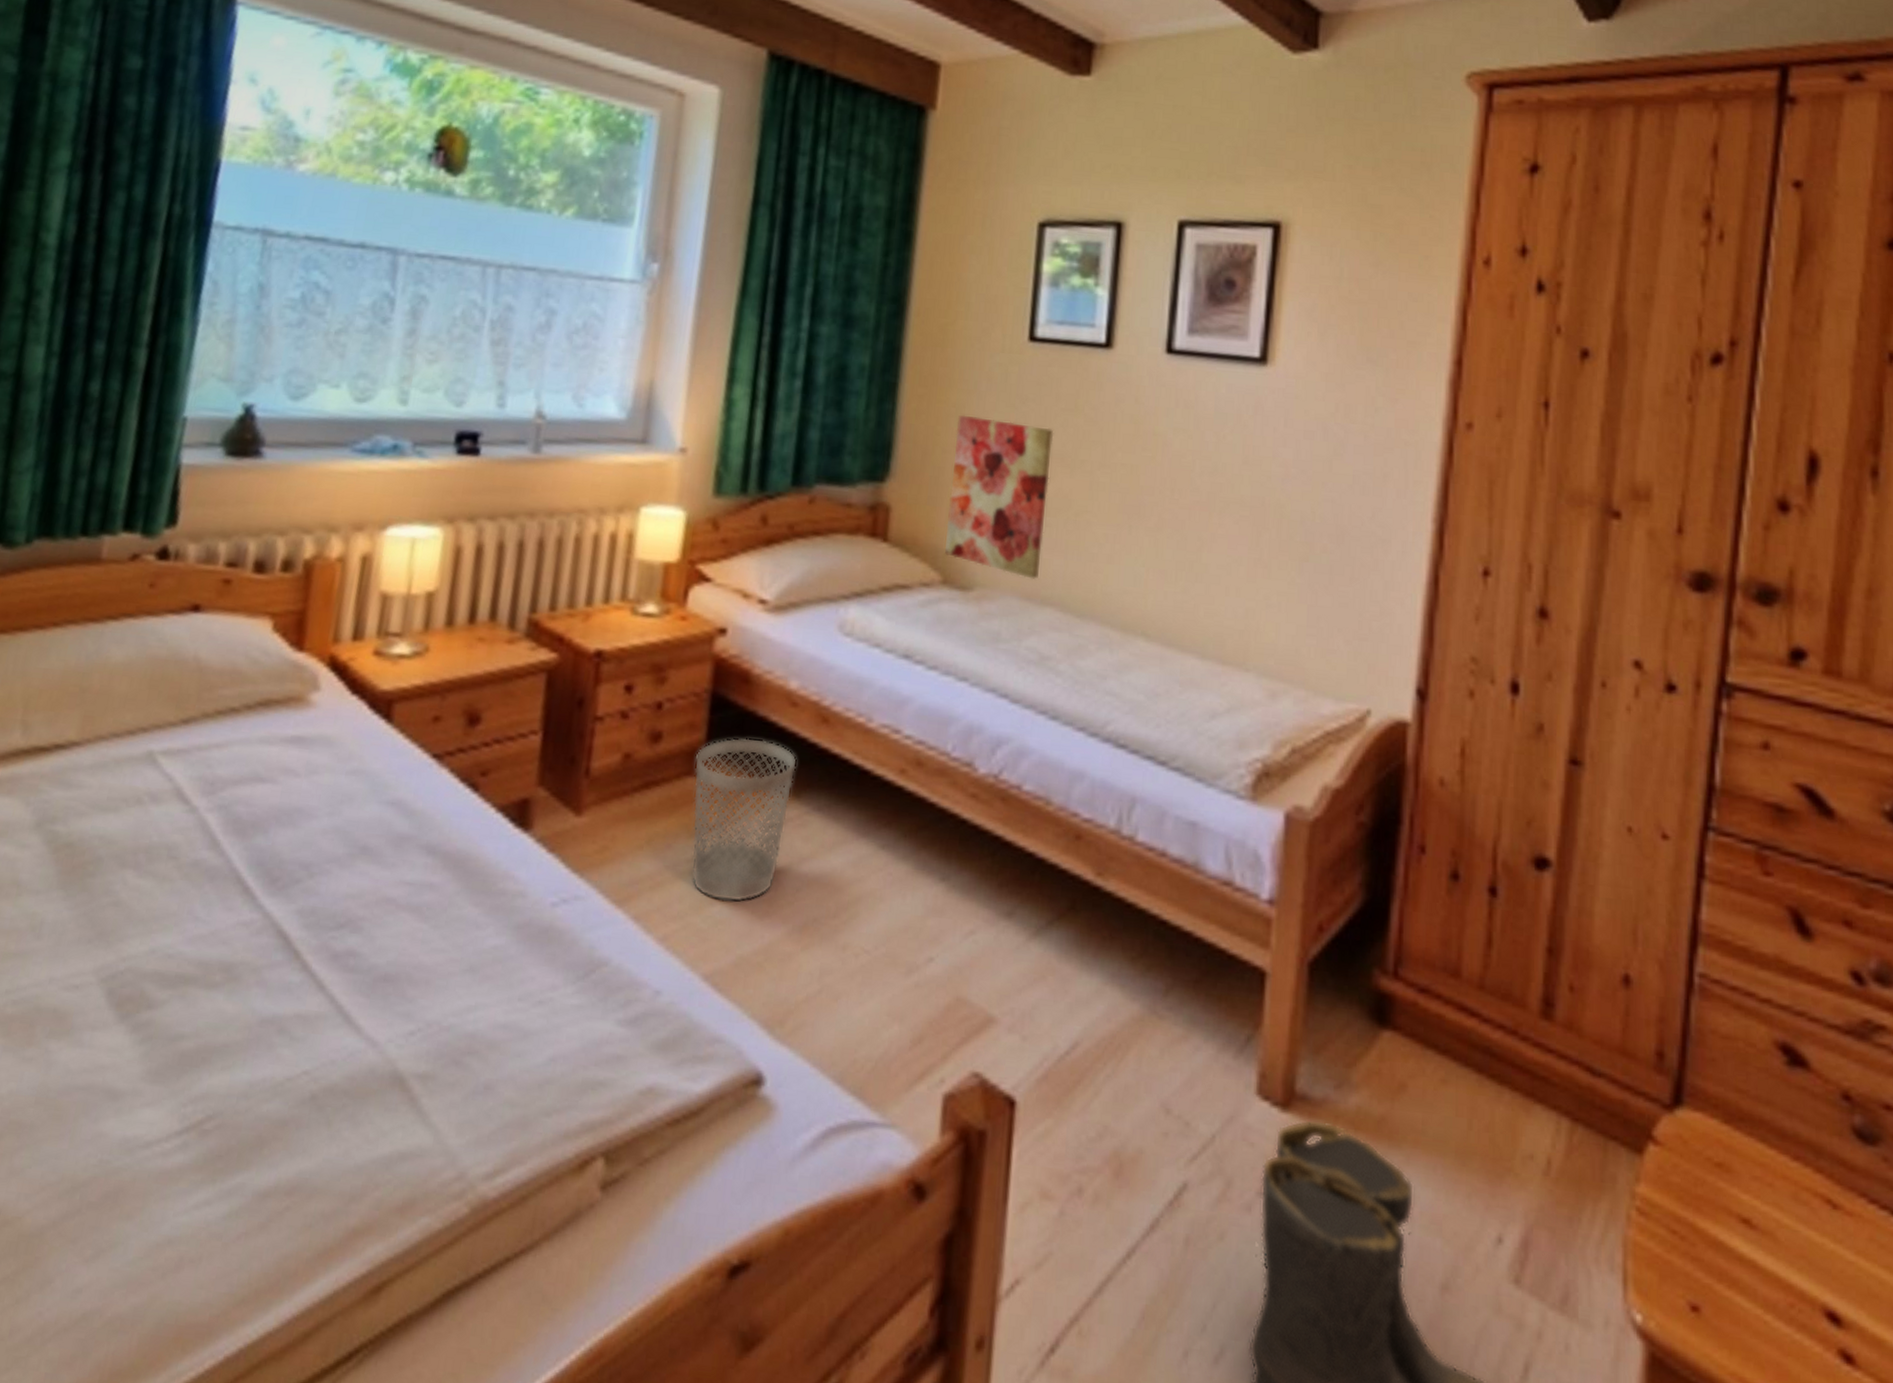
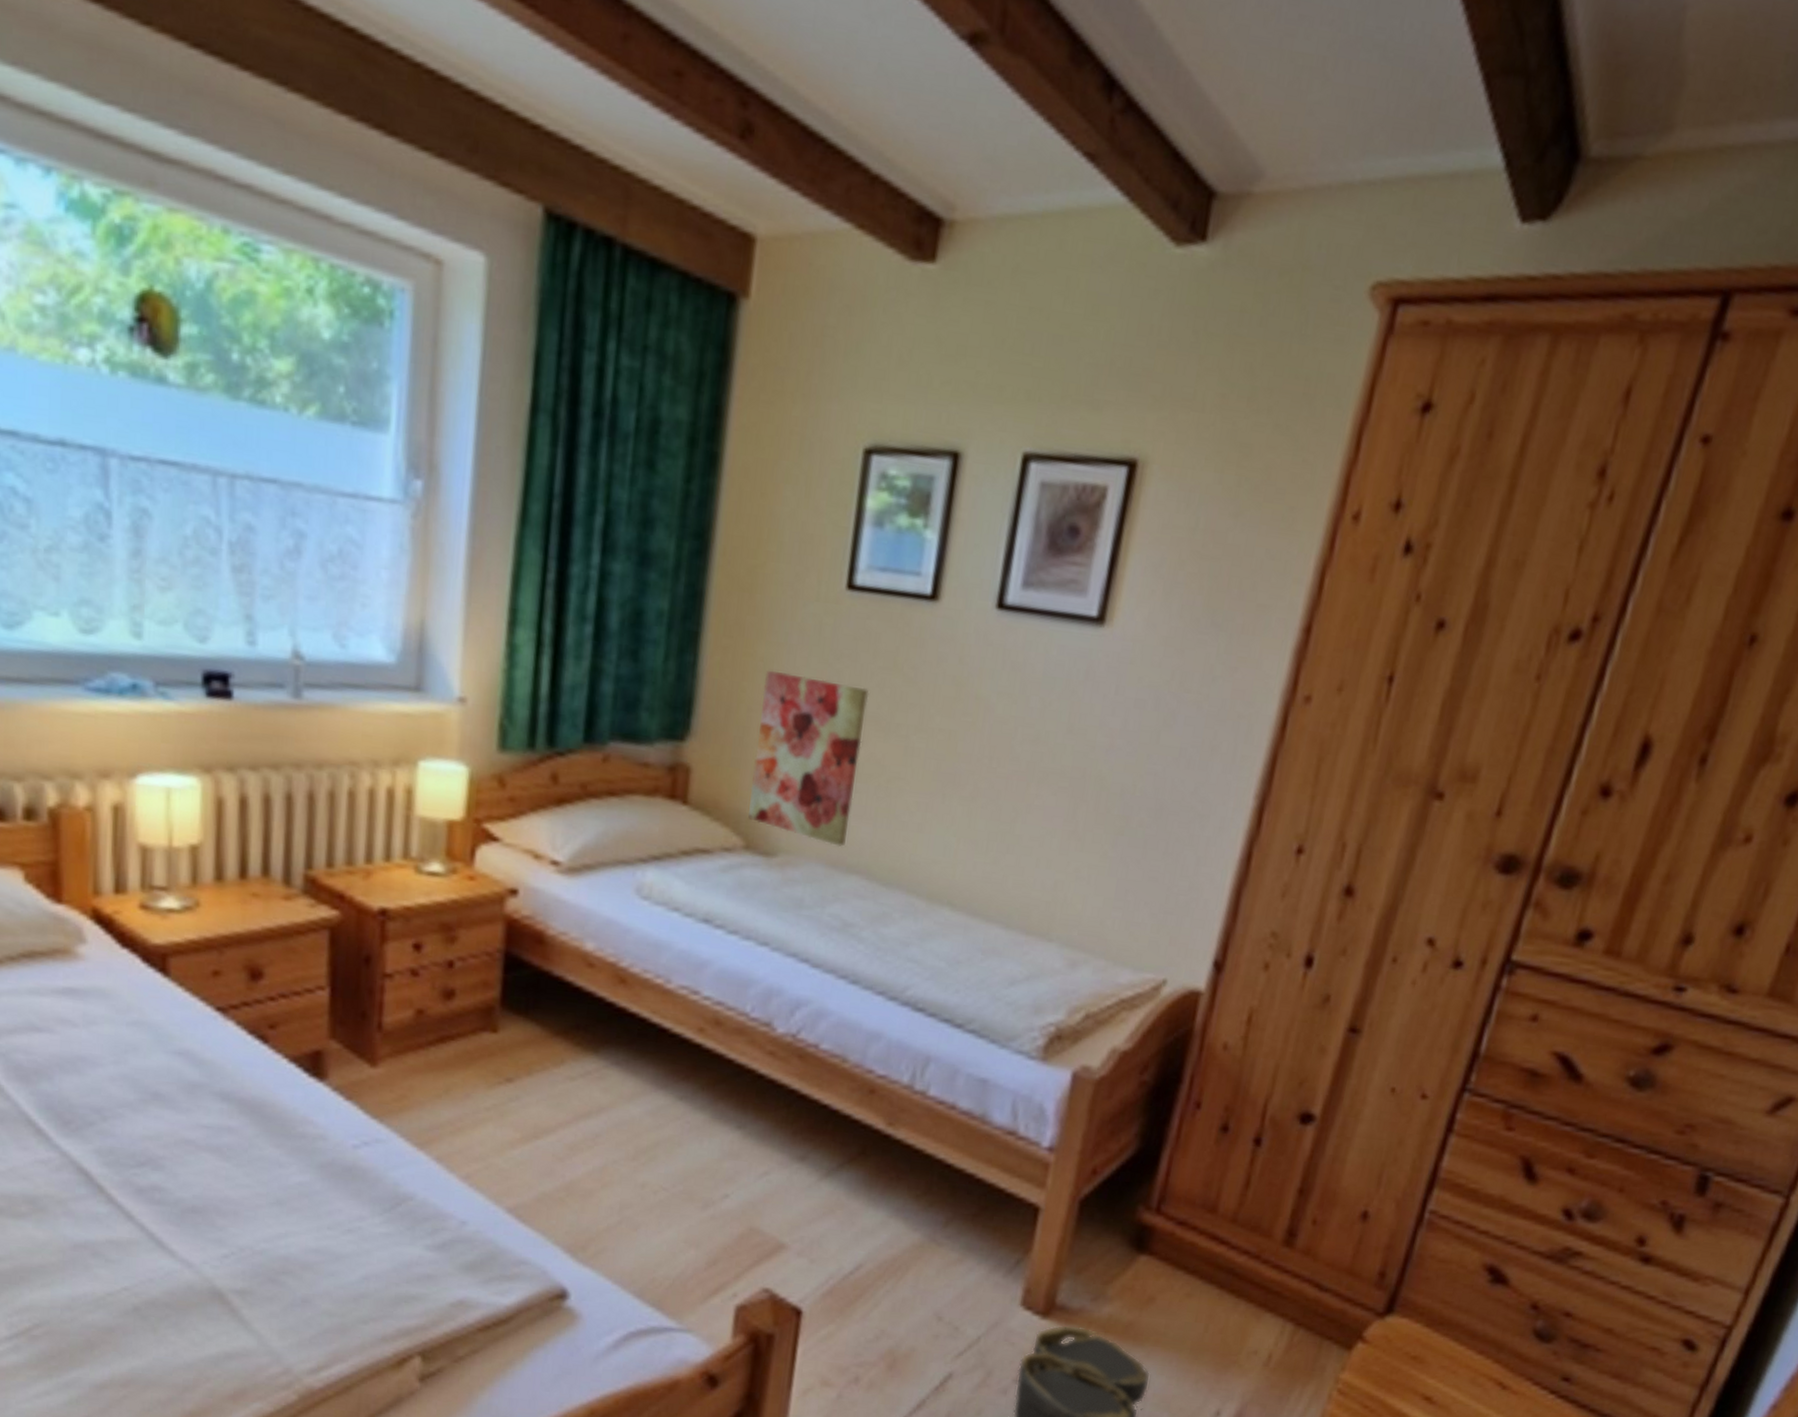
wastebasket: present [691,737,798,903] -> none [489,995,595,1147]

